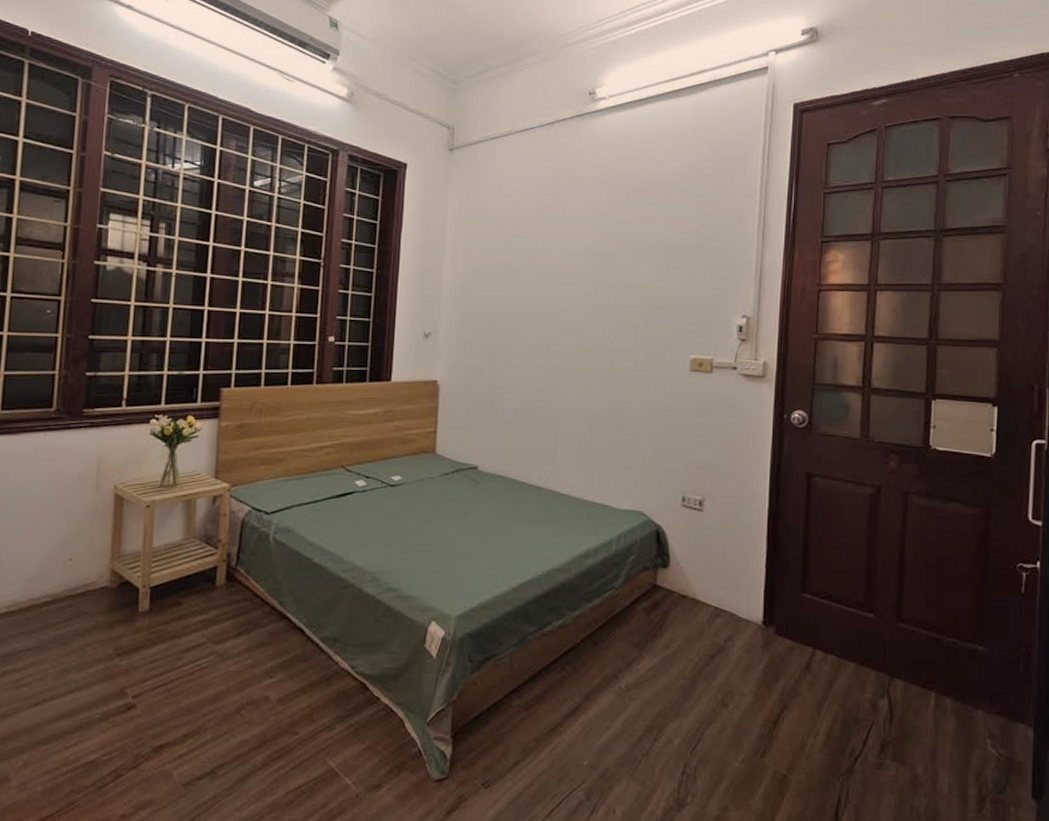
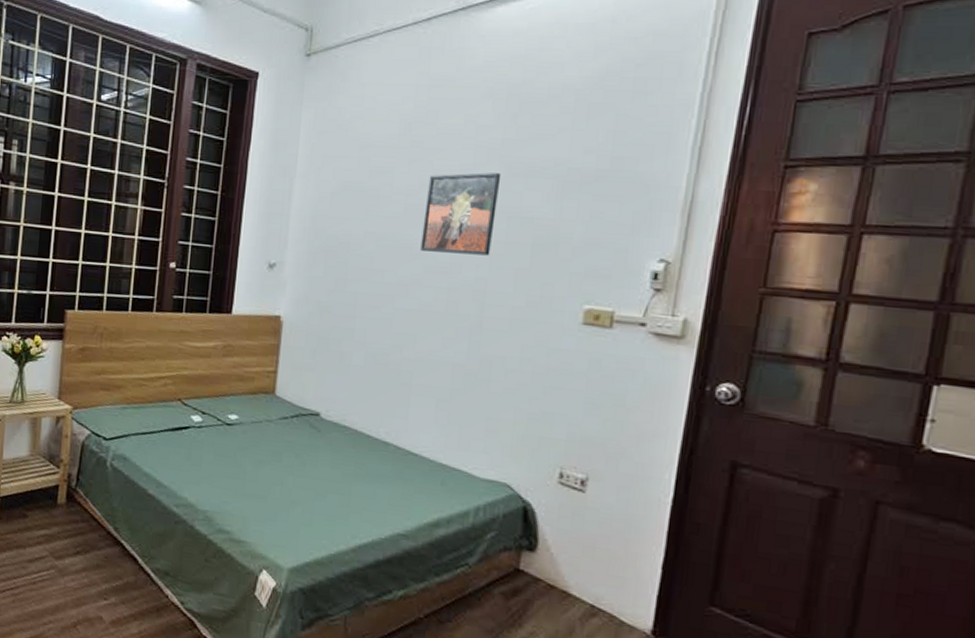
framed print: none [557,249,619,318] -> present [420,172,502,256]

